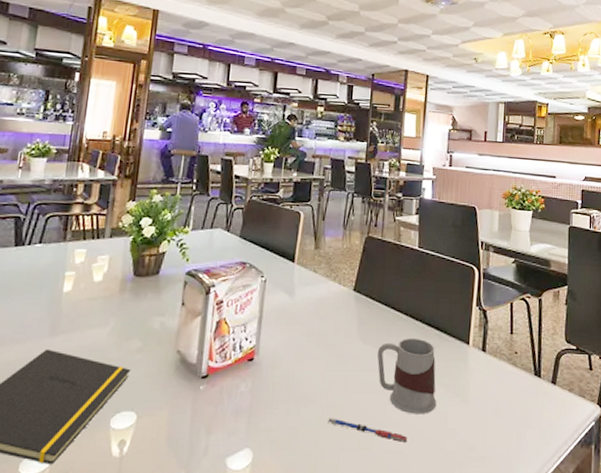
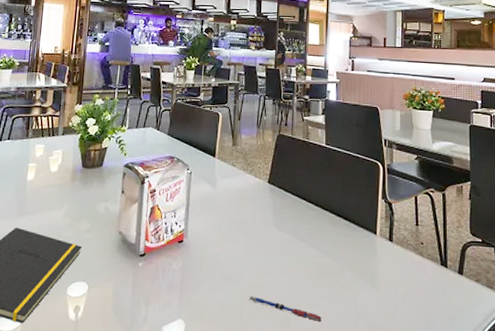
mug: present [377,337,437,414] -> none [291,226,348,297]

